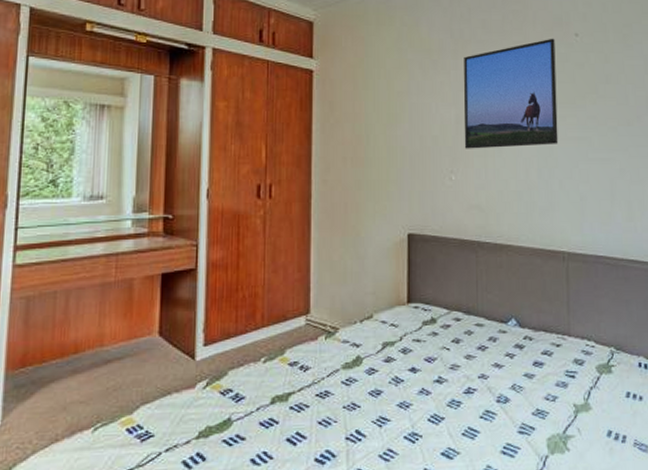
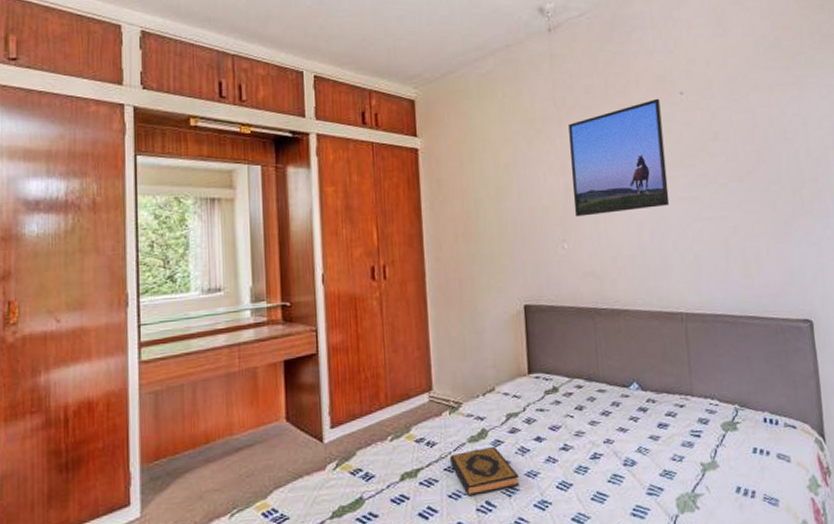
hardback book: none [323,374,390,424] -> present [450,446,519,497]

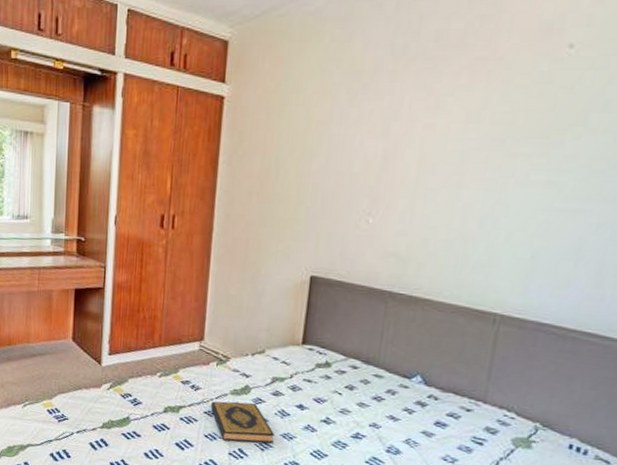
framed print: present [568,98,670,217] -> none [389,51,537,190]

